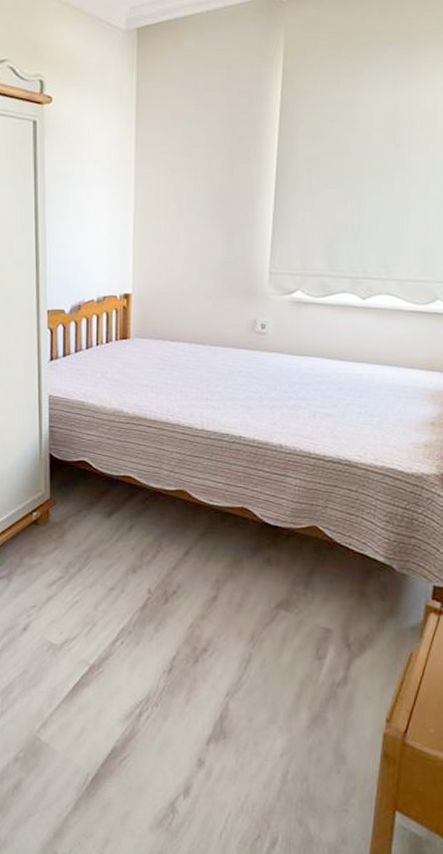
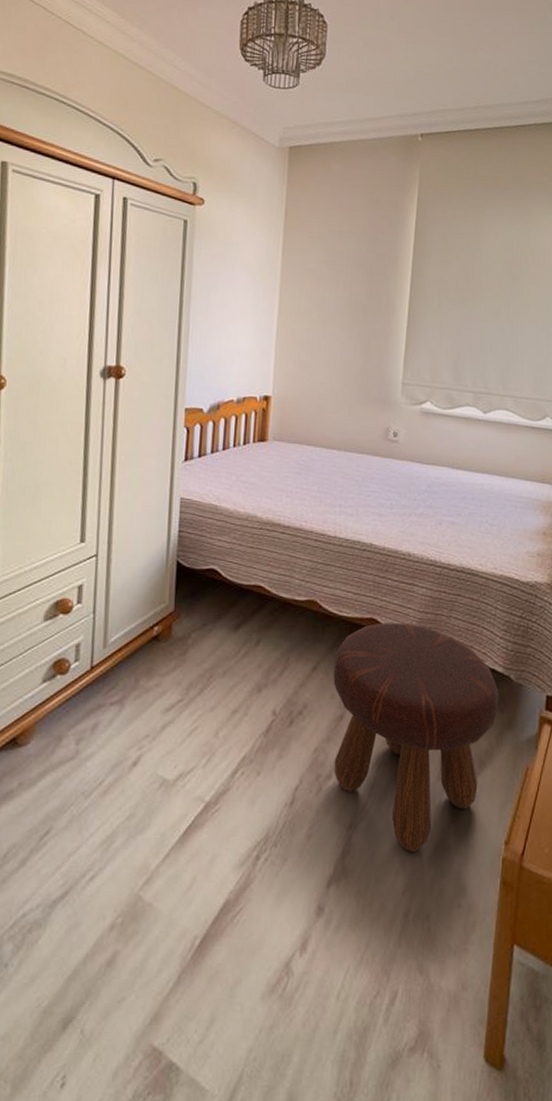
footstool: none [205,512,380,721] -> present [333,623,499,852]

